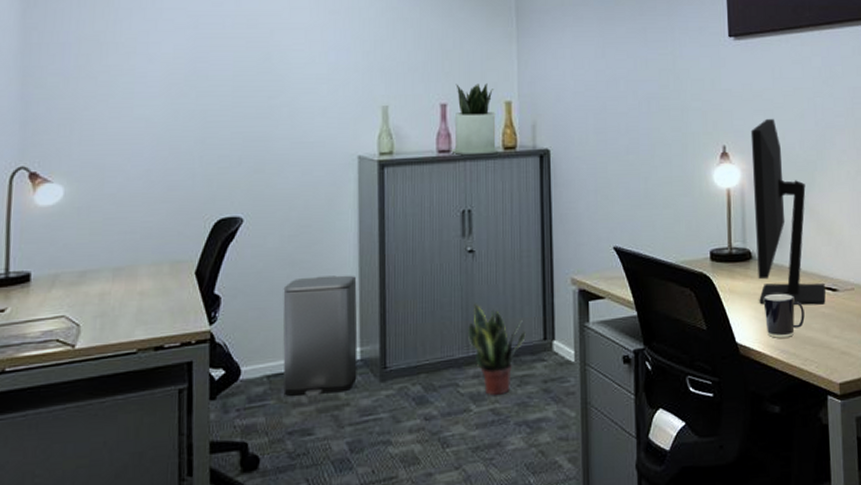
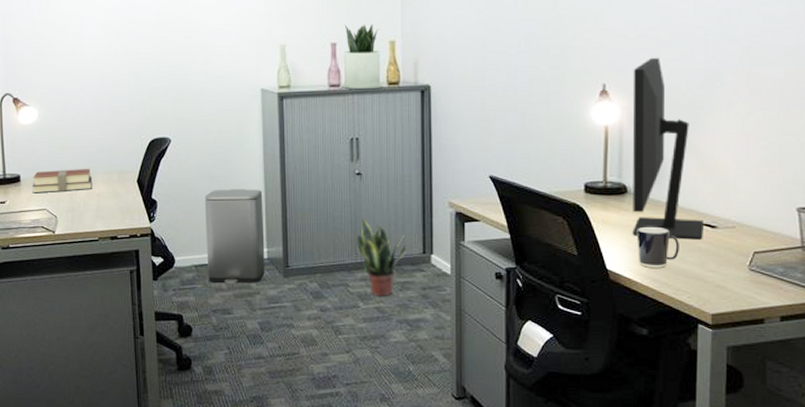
books: none [46,259,135,296] -> present [32,168,93,194]

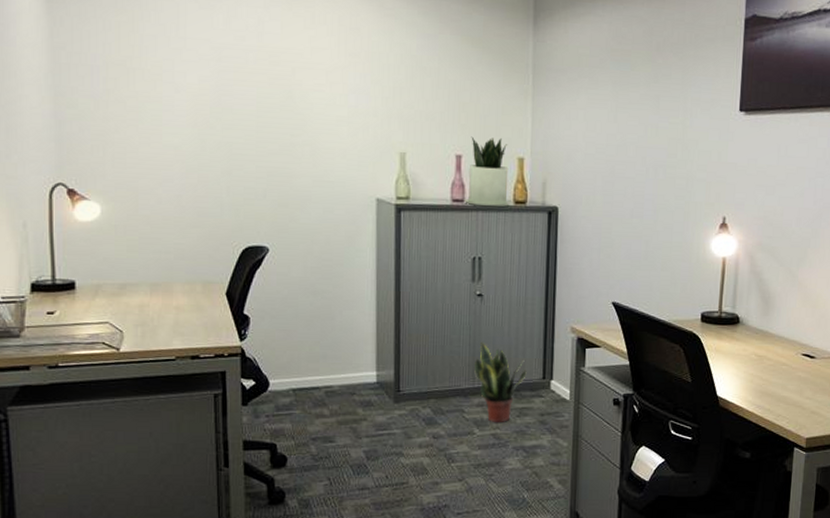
books: present [32,168,93,194] -> none [91,276,170,304]
pedal bin: present [204,189,265,283] -> none [306,306,374,409]
monitor: present [632,57,703,240] -> none [742,194,804,369]
mug: present [636,226,679,268] -> none [745,355,782,395]

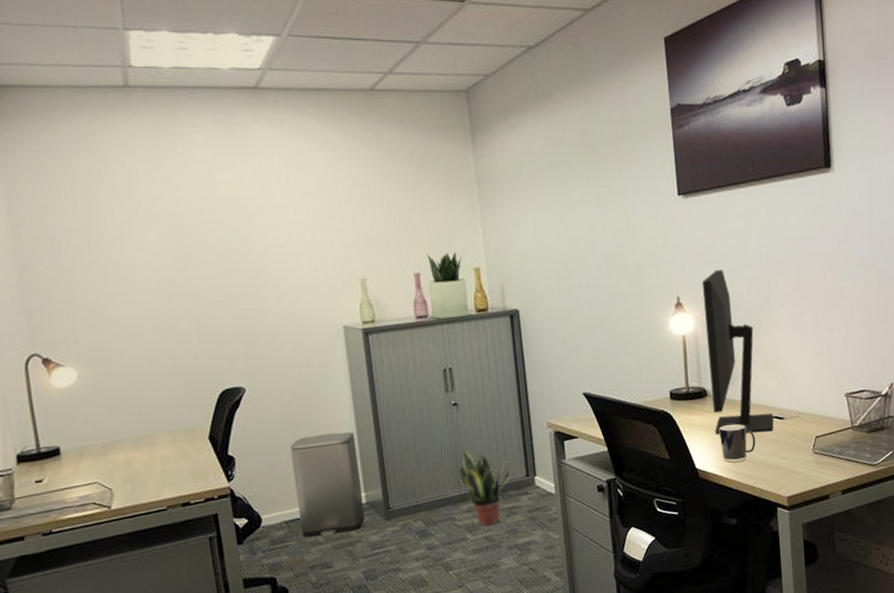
pedal bin: none [306,306,374,409] -> present [290,431,365,537]
monitor: none [742,194,804,369] -> present [701,269,774,434]
mug: none [745,355,782,395] -> present [718,423,756,462]

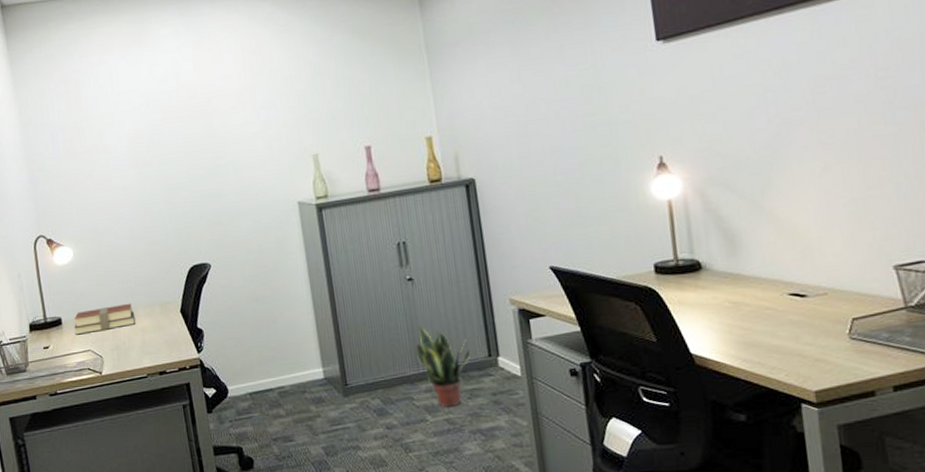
books: none [76,430,155,466] -> present [74,303,136,335]
pedal bin: present [290,431,365,537] -> none [251,306,324,410]
planter: present [426,252,472,321] -> none [376,122,425,193]
monitor: present [701,269,774,434] -> none [690,121,793,314]
mug: present [718,423,756,462] -> none [718,301,769,348]

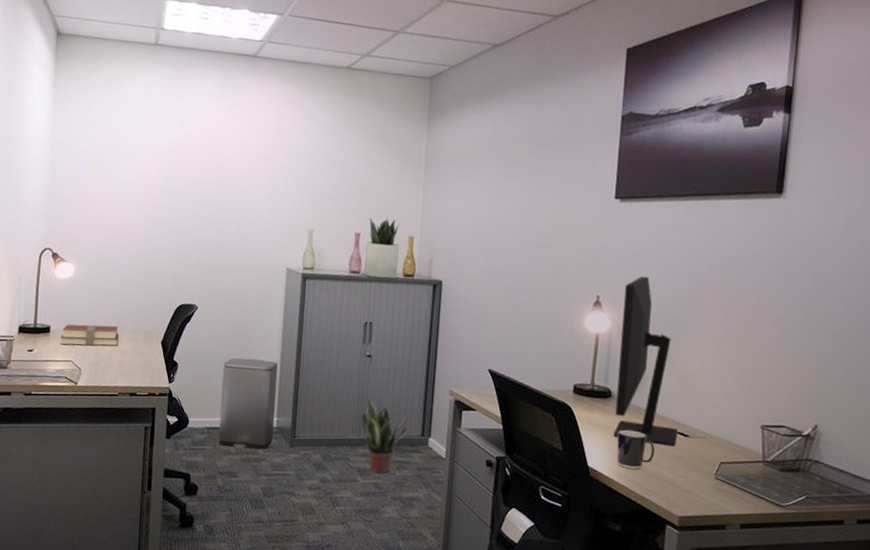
pedal bin: none [251,306,324,410] -> present [218,358,279,450]
planter: none [376,122,425,193] -> present [360,217,400,280]
monitor: none [690,121,793,314] -> present [613,276,678,447]
mug: none [718,301,769,348] -> present [617,429,655,469]

